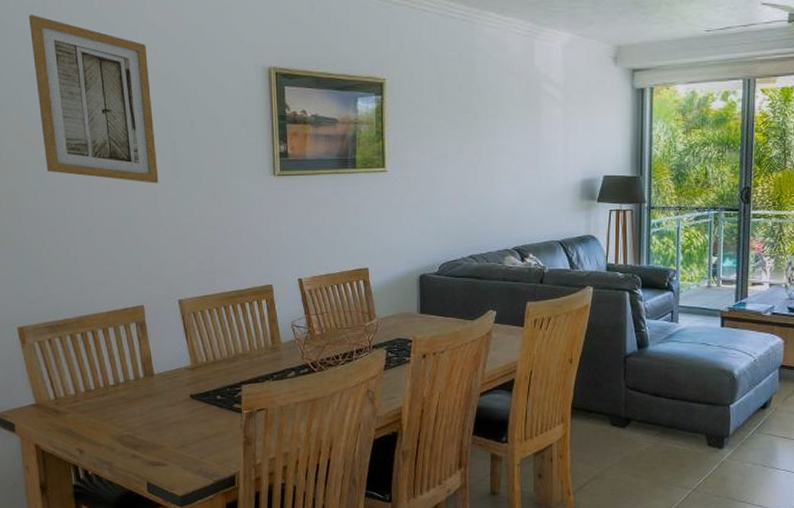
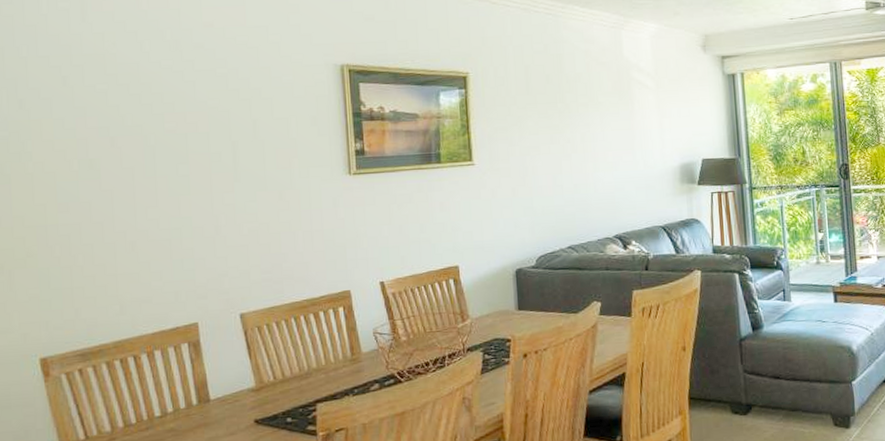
wall art: present [29,15,159,183] -> none [64,18,216,189]

